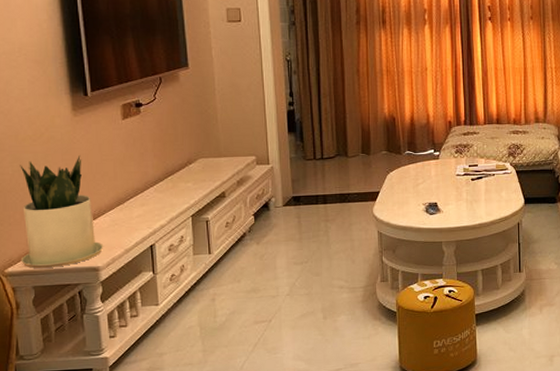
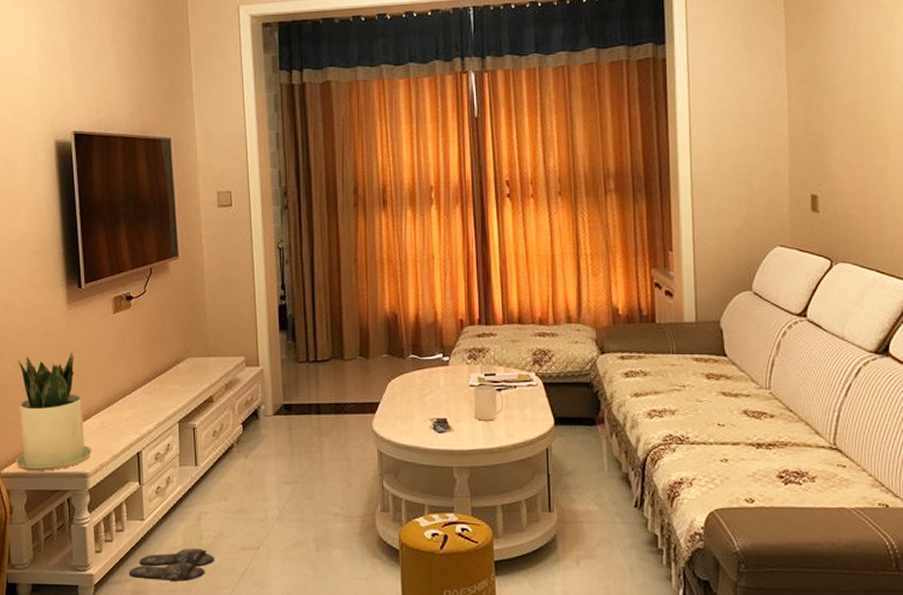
slippers: none [145,325,229,356] -> present [129,547,214,581]
mug: none [459,174,485,203] -> present [473,385,504,421]

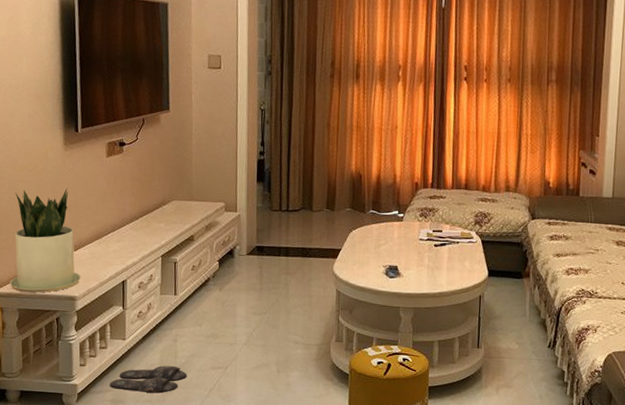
mug: present [473,385,504,421] -> none [421,239,447,270]

